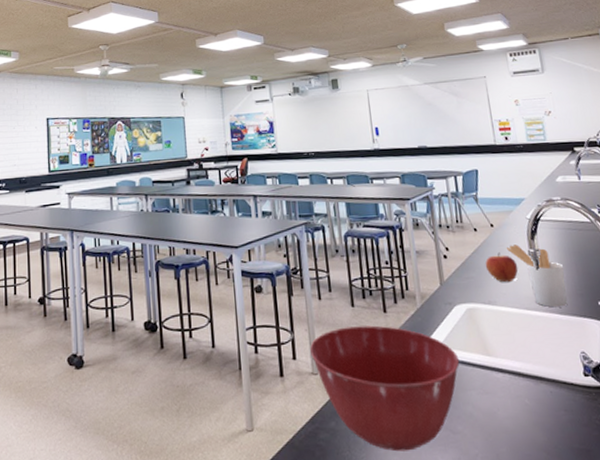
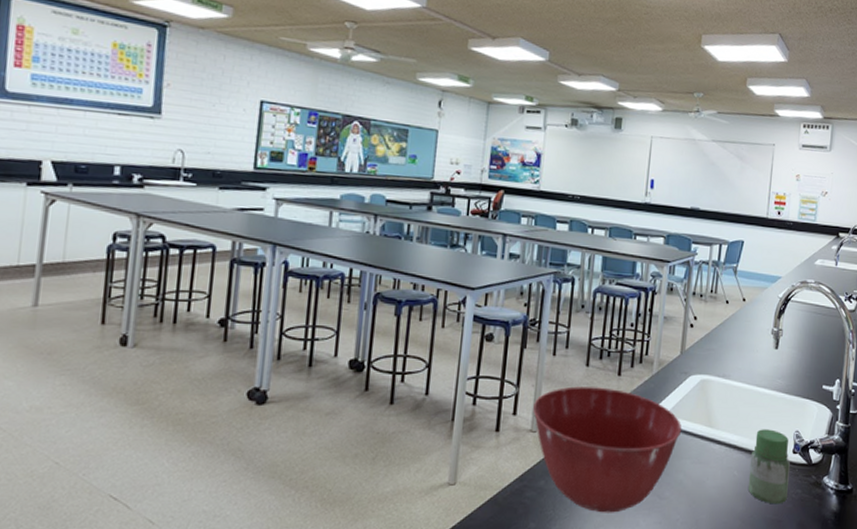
apple: present [485,252,518,283] -> none [728,327,759,359]
utensil holder: present [506,244,568,308] -> none [752,321,801,387]
jar: none [538,352,591,433] -> present [747,429,790,504]

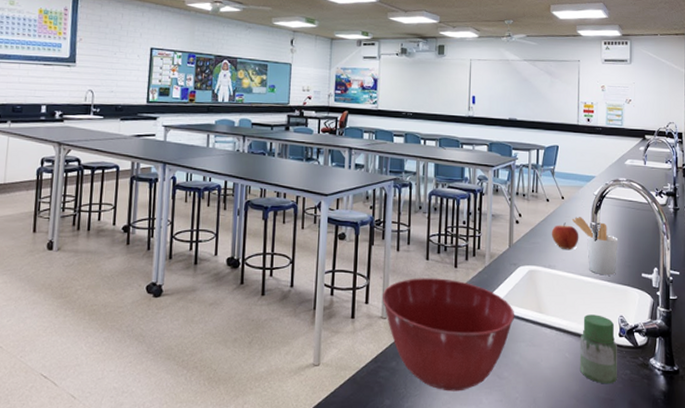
apple: none [728,327,759,359] -> present [551,222,579,250]
utensil holder: none [752,321,801,387] -> present [572,217,618,276]

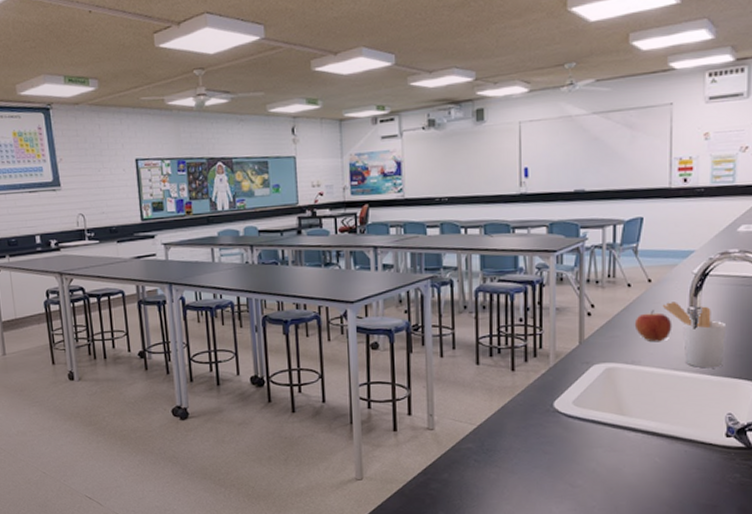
mixing bowl: present [382,278,515,392] -> none [427,383,590,502]
jar: present [579,314,617,384] -> none [673,413,723,490]

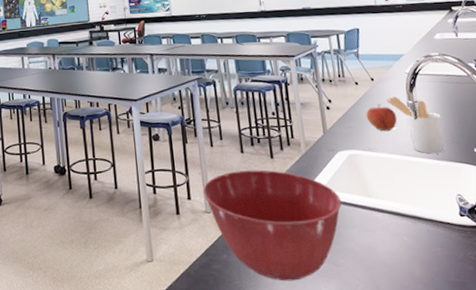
mixing bowl: none [427,383,590,502] -> present [203,170,342,281]

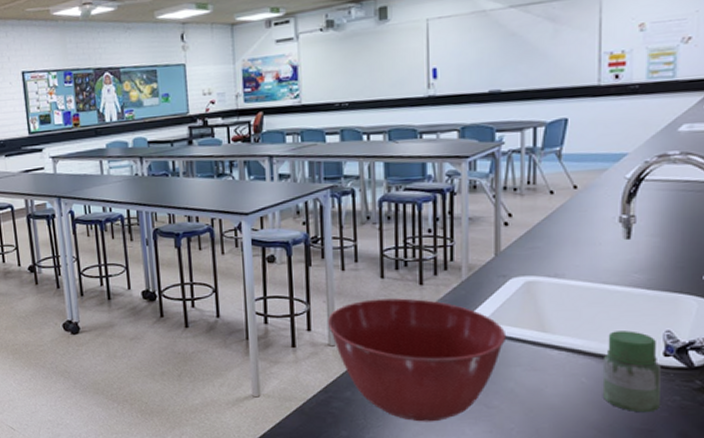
apple: present [365,104,398,132] -> none [557,219,602,254]
utensil holder: present [385,97,445,154] -> none [589,209,665,282]
jar: none [416,195,466,267] -> present [602,330,661,413]

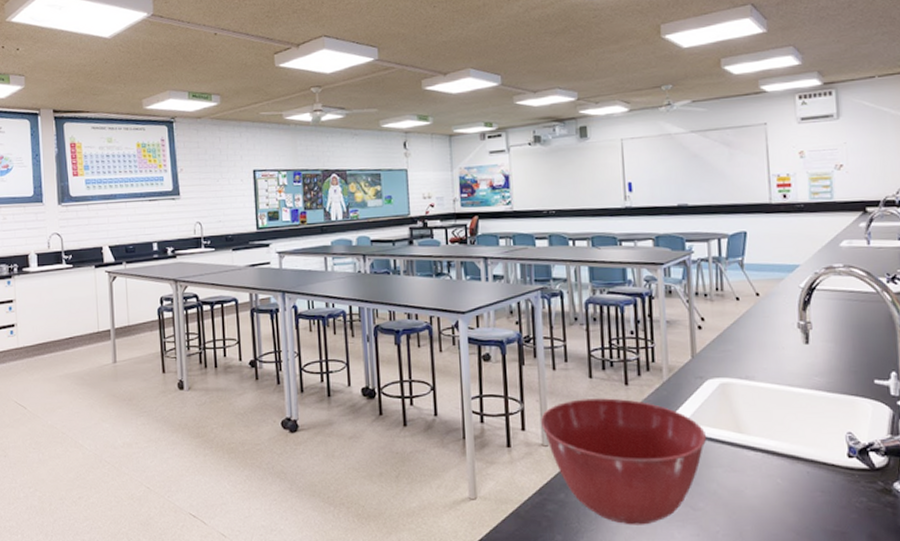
jar: present [602,330,661,413] -> none [794,432,849,515]

